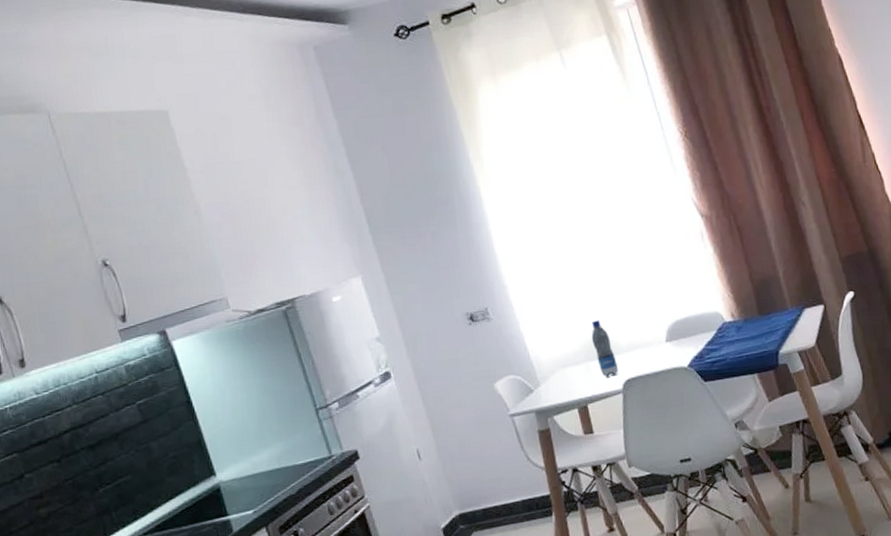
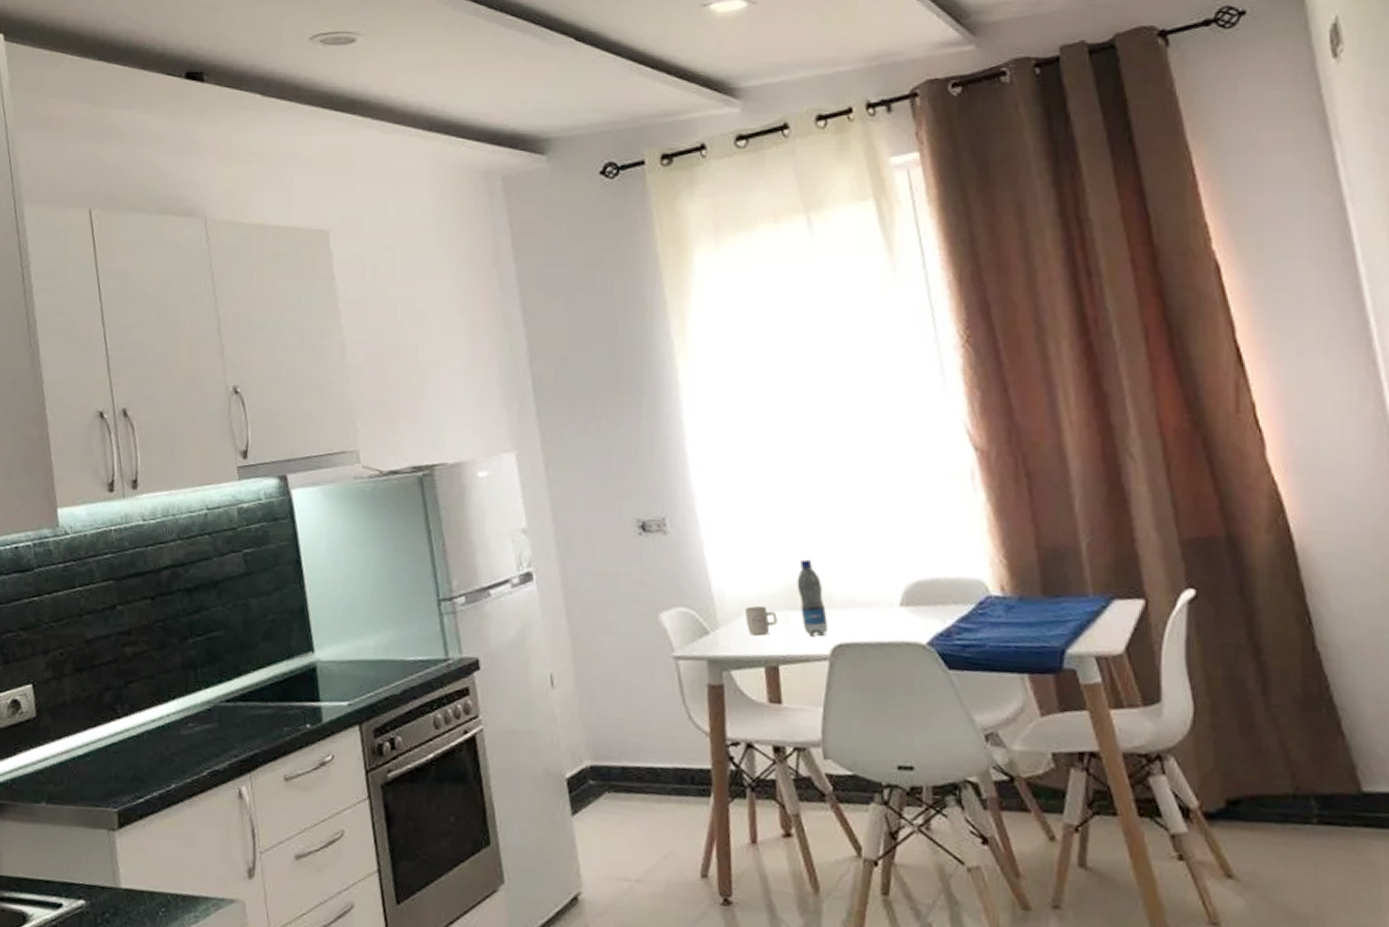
mug: none [557,361,582,386] -> present [744,605,777,636]

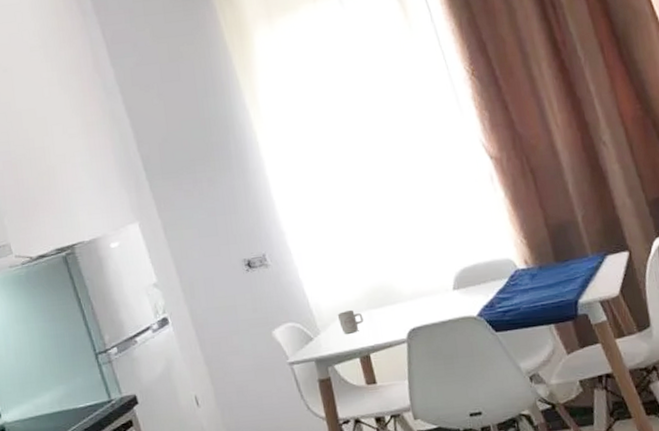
bottle: present [797,559,828,637] -> none [373,267,402,327]

